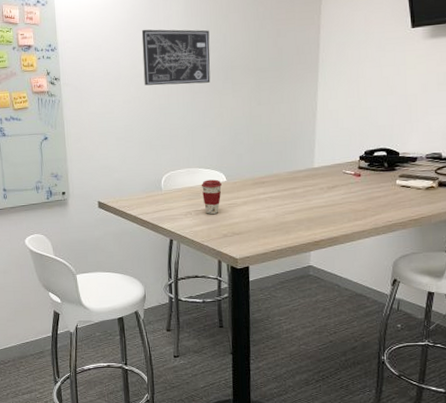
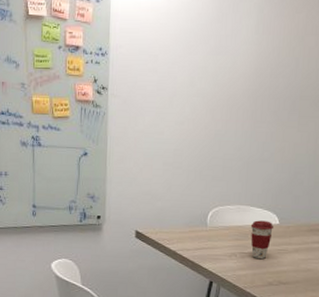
wall art: present [141,29,211,86] -> none [201,42,281,112]

